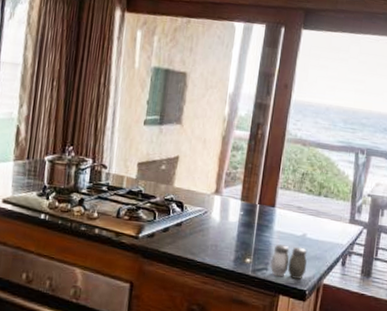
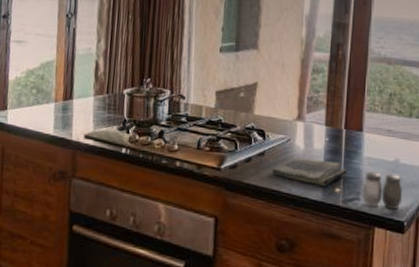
dish towel: none [187,229,258,257] -> present [271,157,347,187]

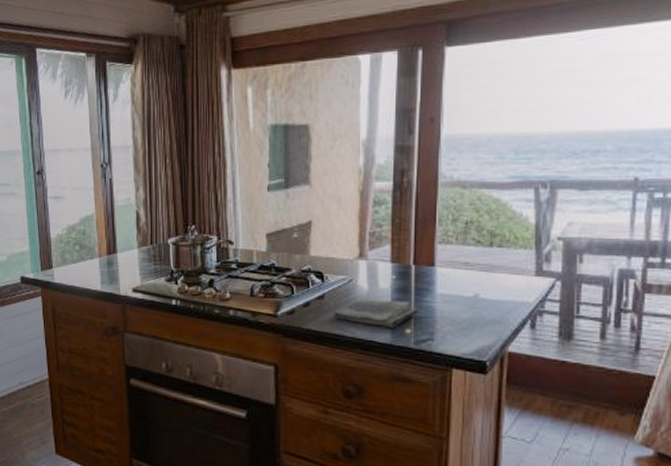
salt and pepper shaker: present [362,171,403,209] -> none [437,309,484,349]

